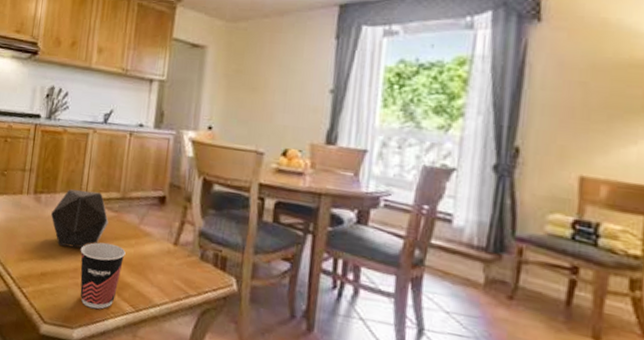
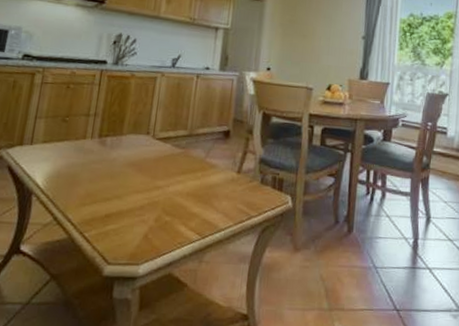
decorative tray: present [51,189,109,248] -> none [117,130,176,187]
cup: present [80,242,126,309] -> none [146,178,192,242]

